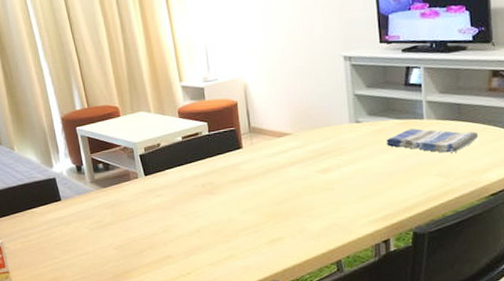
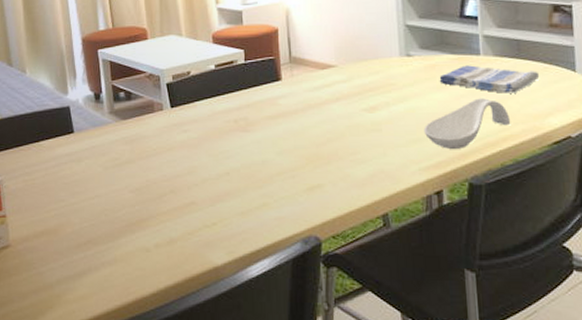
spoon rest: none [372,157,452,203] -> present [423,98,511,149]

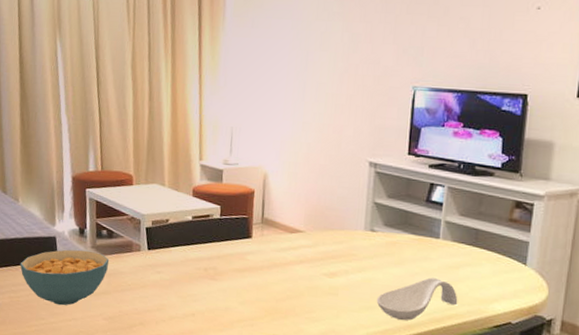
cereal bowl: none [32,117,129,183] -> present [20,249,109,306]
dish towel: present [439,65,540,93] -> none [397,246,492,277]

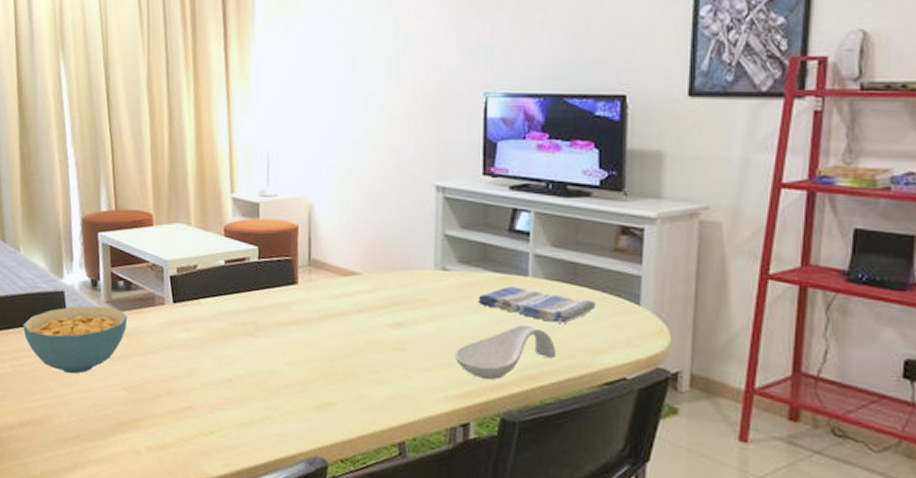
dish towel: none [397,246,492,277] -> present [477,286,597,323]

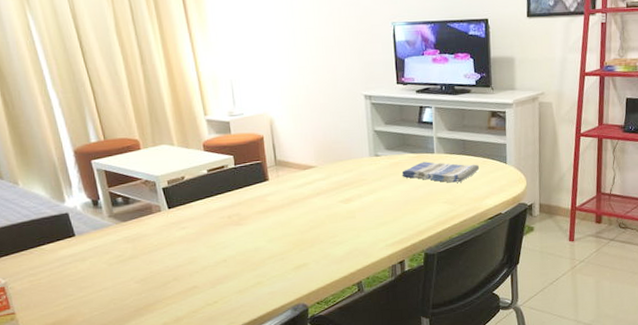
cereal bowl: present [22,305,127,374] -> none [33,220,131,279]
spoon rest: present [454,325,557,379] -> none [389,187,457,228]

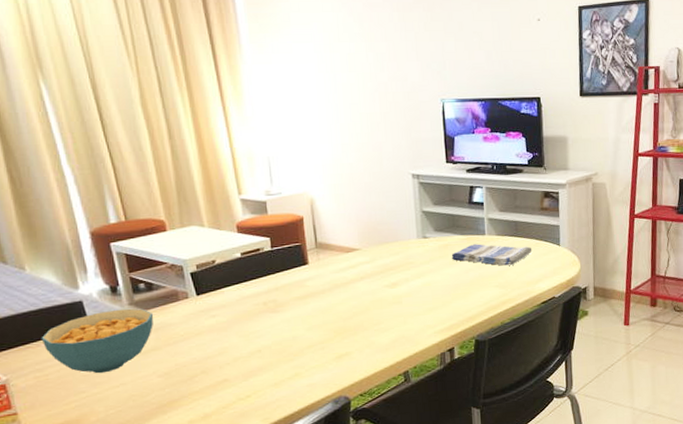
cereal bowl: none [33,220,131,279] -> present [41,308,153,374]

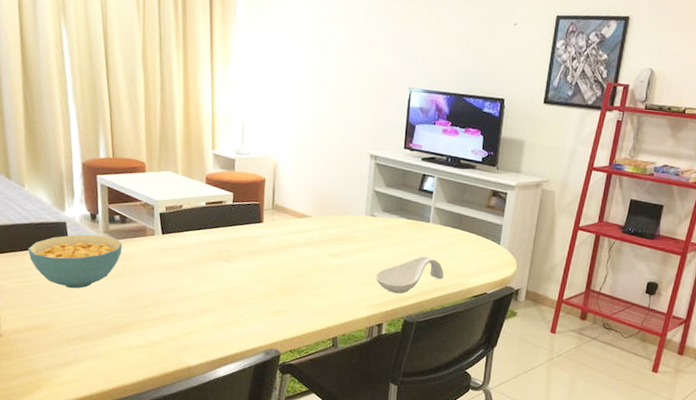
spoon rest: none [438,270,509,314] -> present [375,256,444,294]
dish towel: present [451,244,532,266] -> none [394,229,473,256]

